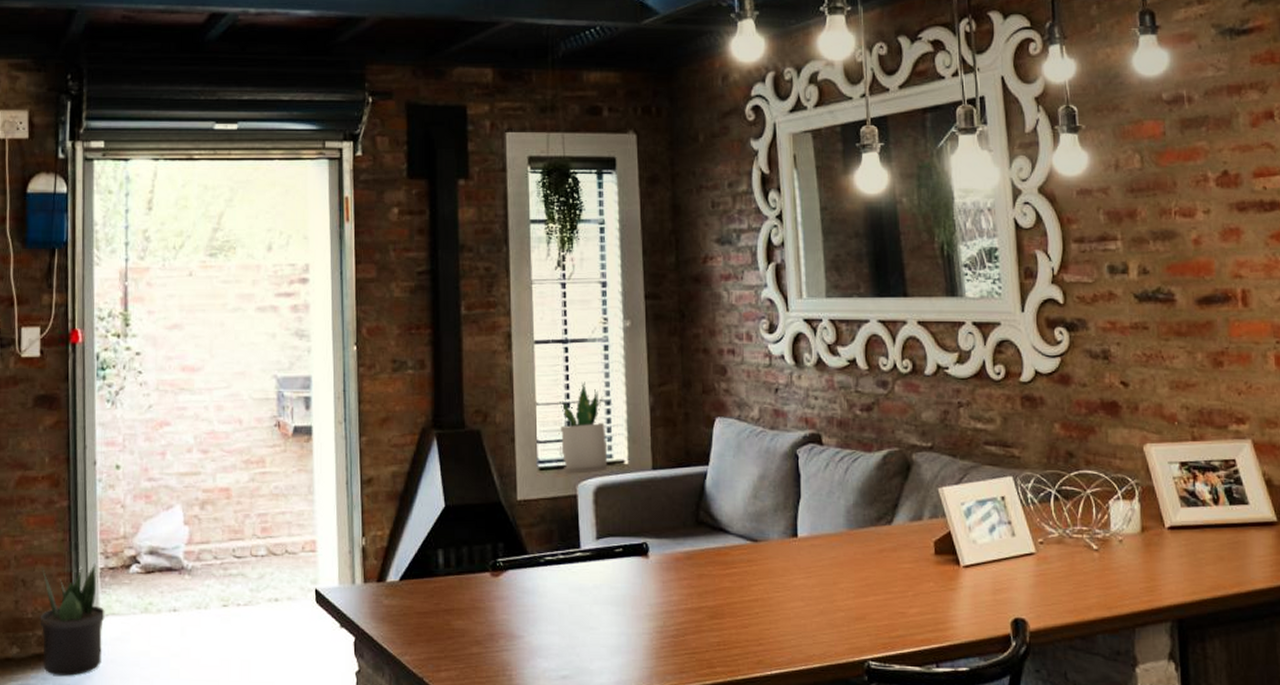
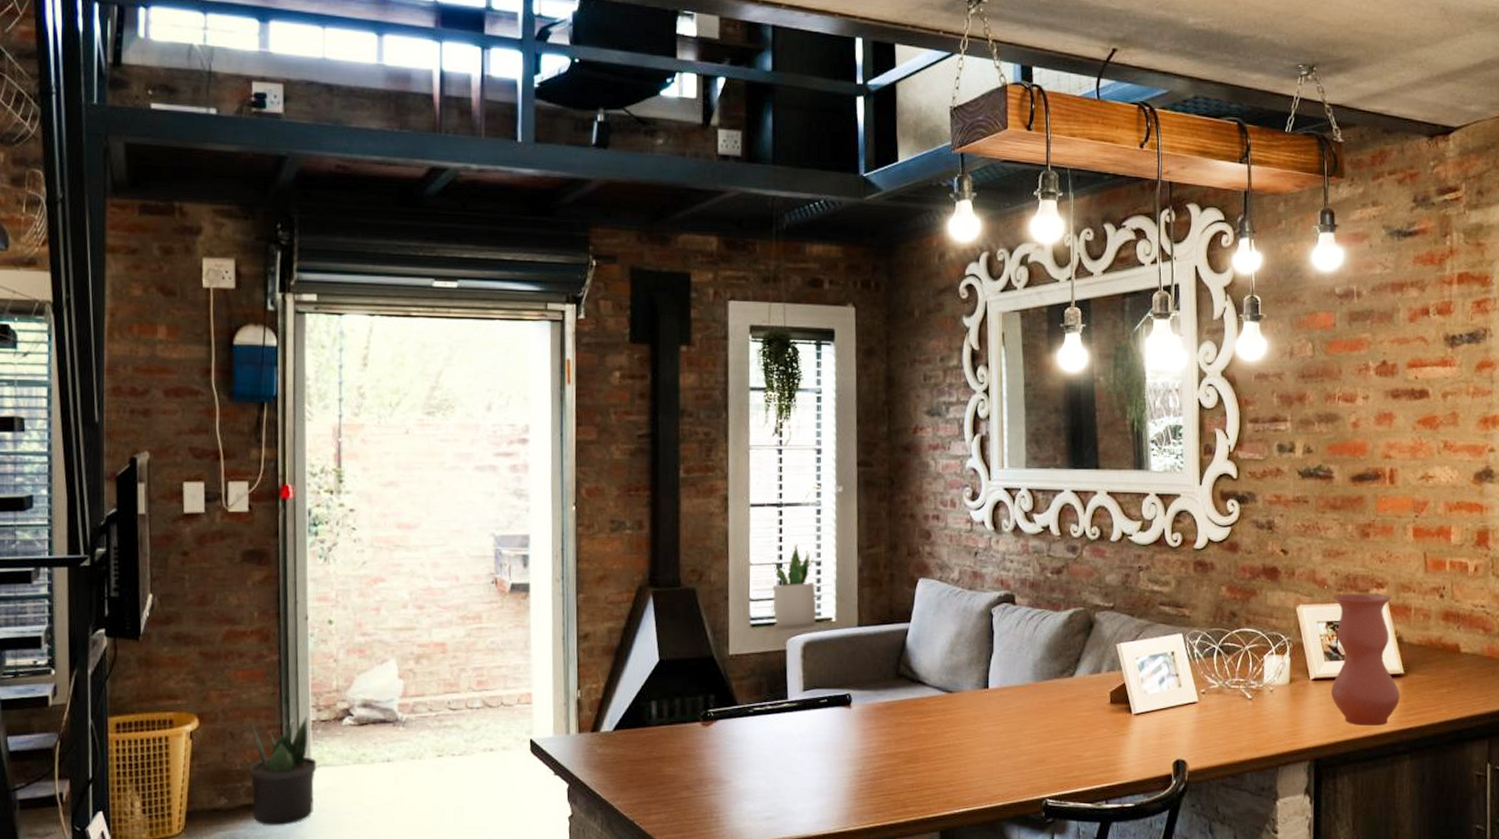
vase: none [1183,430,1275,581] -> present [1330,594,1400,726]

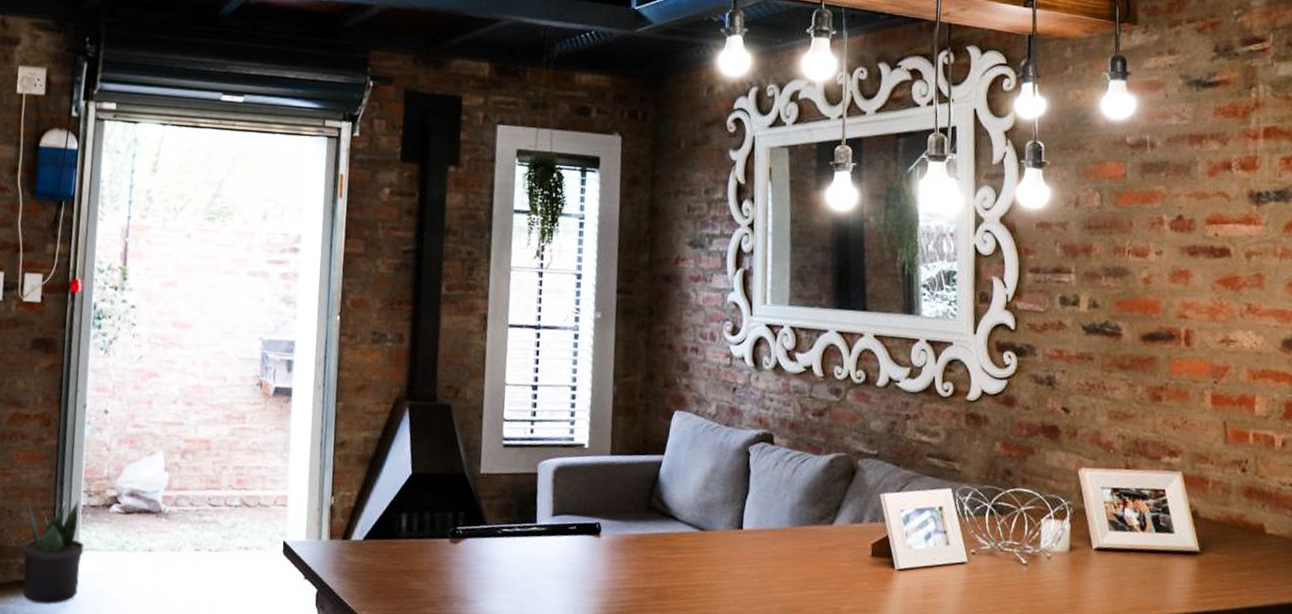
planter: present [770,543,817,630] -> none [524,366,570,453]
vase: present [1330,594,1400,726] -> none [1115,459,1195,606]

